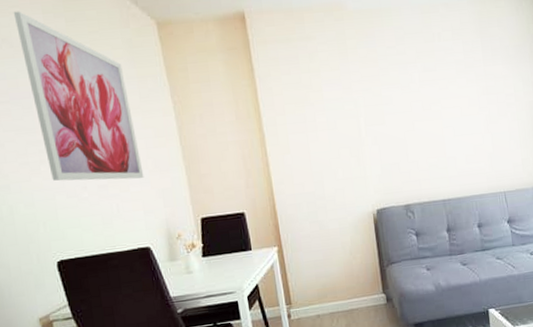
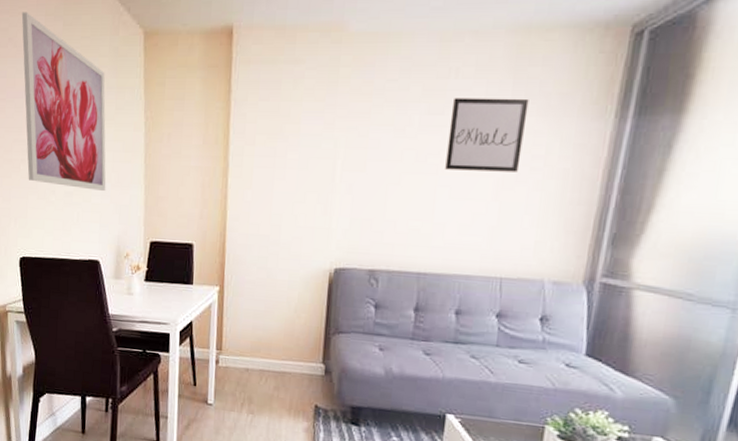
wall art: none [441,52,499,114] -> present [445,98,529,172]

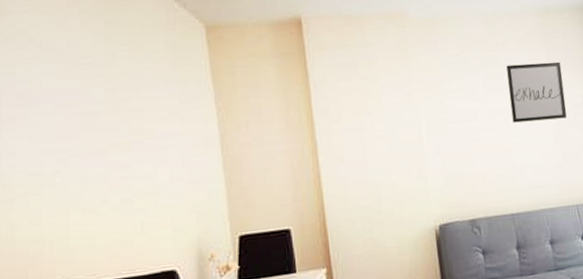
wall art: present [21,12,106,191] -> none [46,11,177,194]

